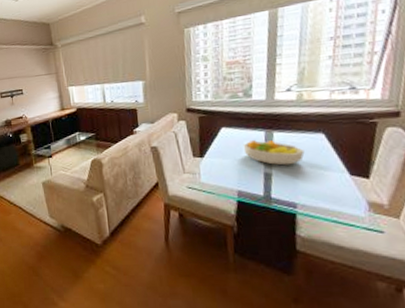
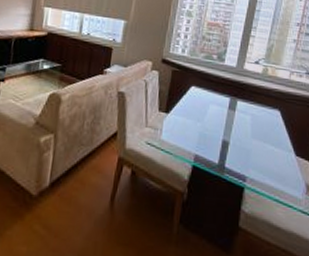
fruit bowl: present [243,139,305,166] -> none [208,104,261,137]

